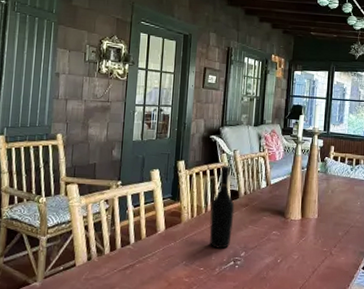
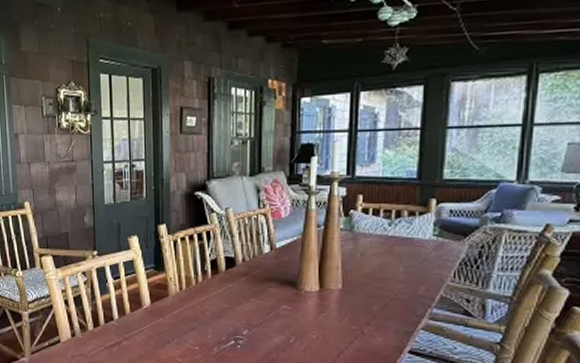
wine bottle: present [209,165,235,249] -> none [201,228,231,326]

